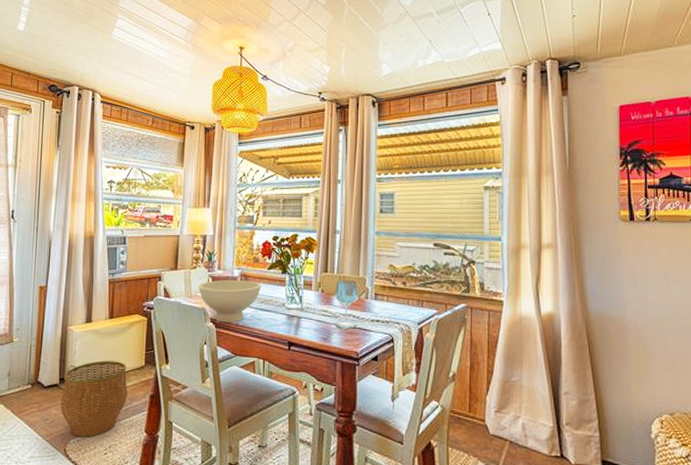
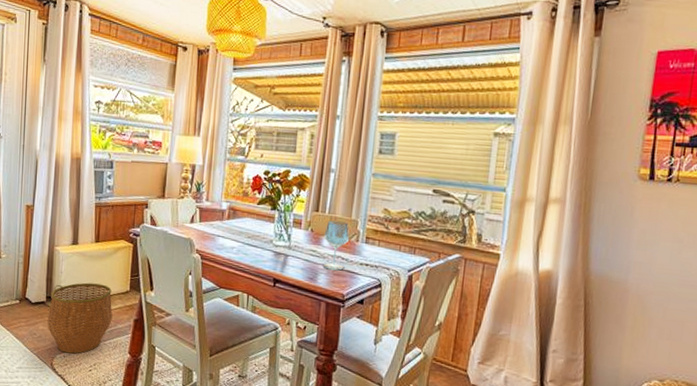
bowl: present [198,280,261,323] -> none [185,212,250,256]

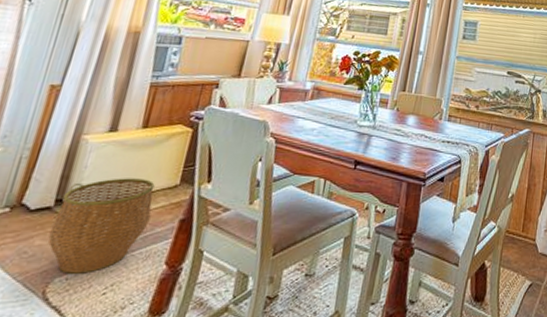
wine glass: present [324,220,350,271] -> none [407,99,434,149]

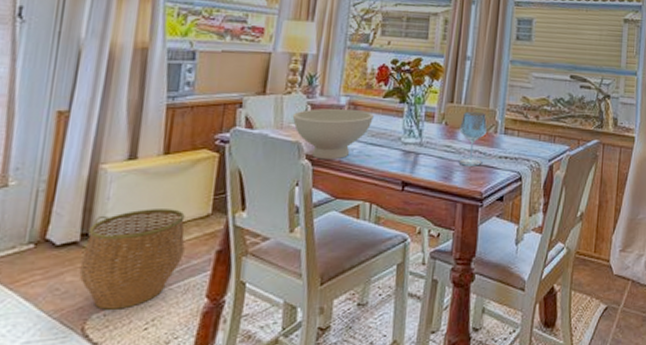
bowl: none [262,92,335,139] -> present [292,109,374,160]
wine glass: none [407,99,434,149] -> present [459,111,488,166]

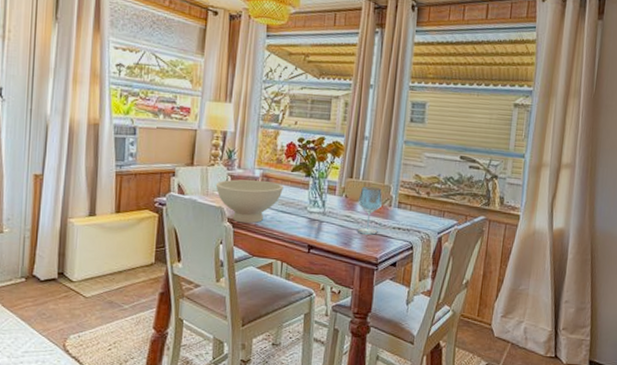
basket: present [78,209,185,310] -> none [58,256,135,333]

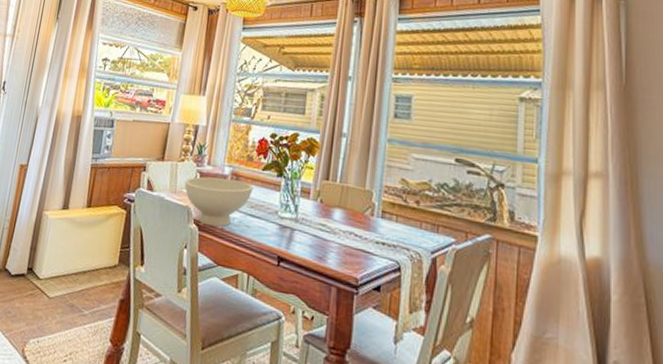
wine glass: present [358,186,383,235] -> none [334,190,364,250]

